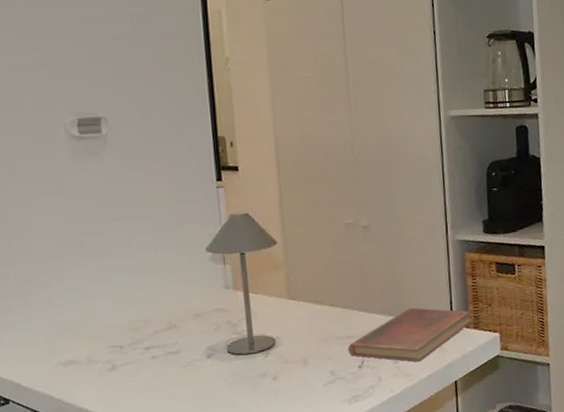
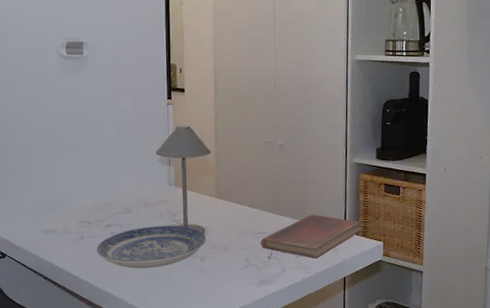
plate: none [134,338,279,400] -> present [97,225,207,269]

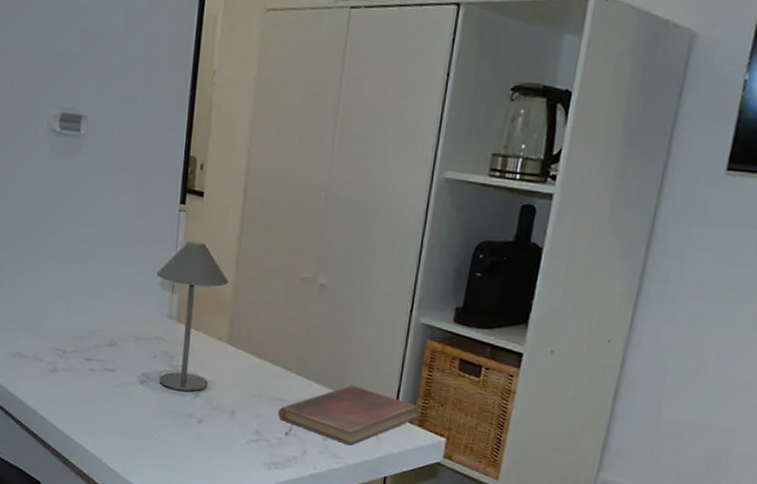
plate: present [97,225,207,269] -> none [70,368,209,423]

